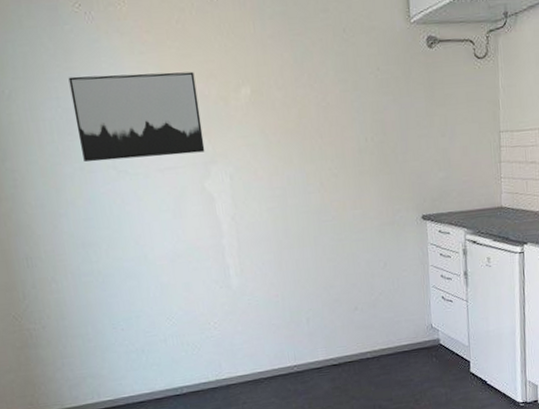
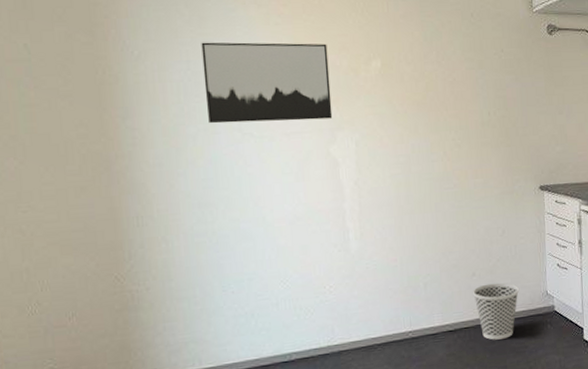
wastebasket: none [356,316,404,374] -> present [473,282,520,340]

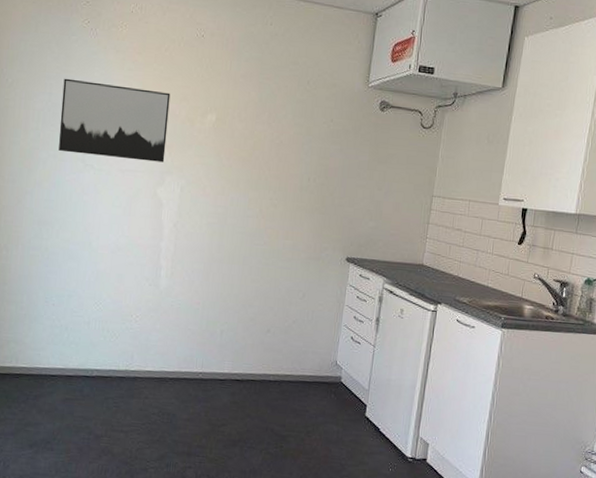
wastebasket: present [473,282,520,340] -> none [265,342,310,399]

